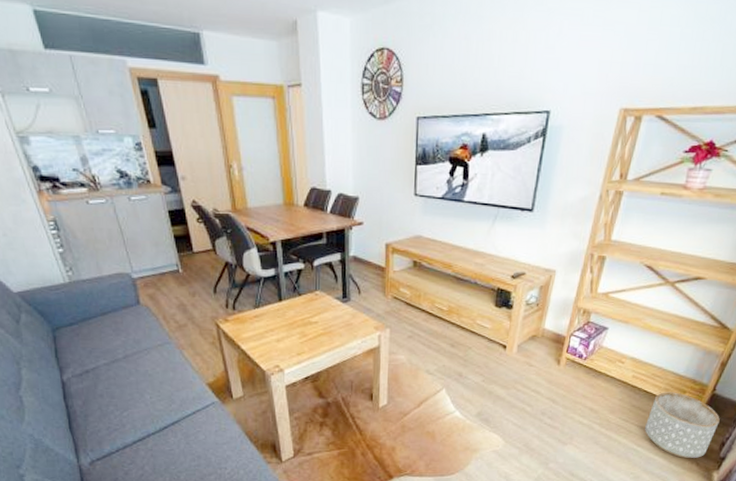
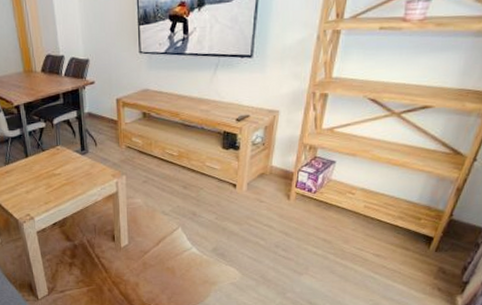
planter: present [645,392,720,458] -> none [381,219,460,284]

